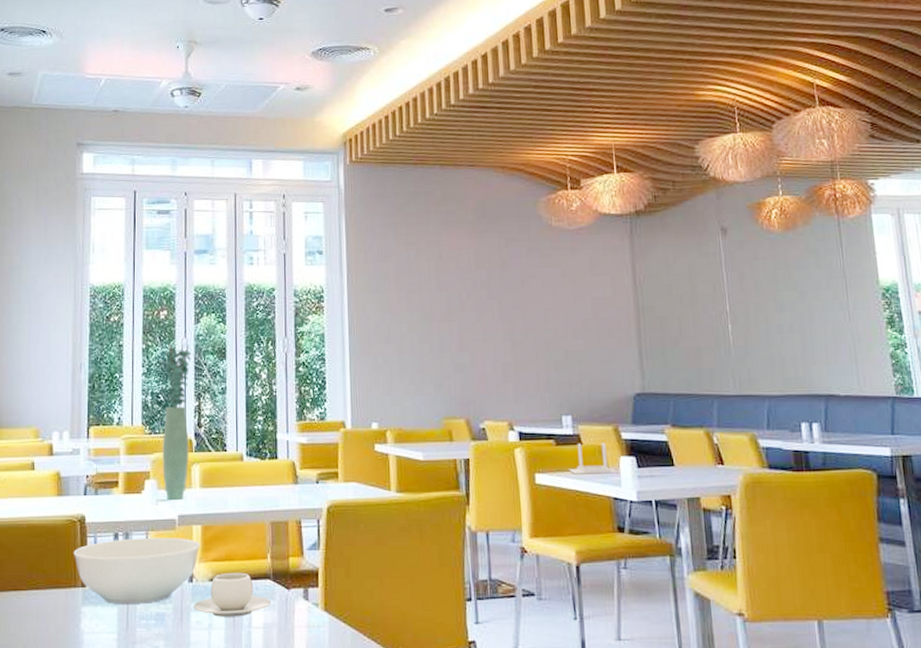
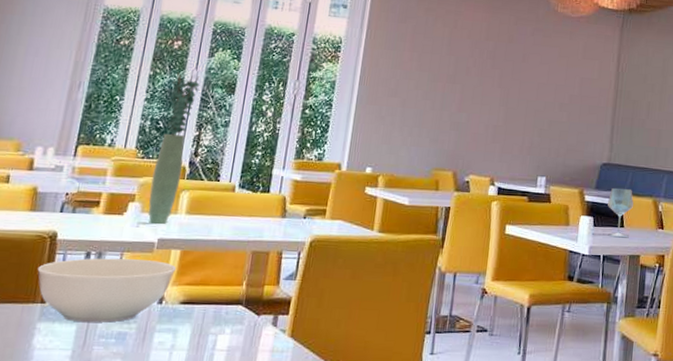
teacup: present [193,572,272,617] -> none [158,296,240,339]
napkin holder: present [569,443,620,474] -> none [536,201,579,230]
wine glass: none [649,420,683,479] -> present [608,187,634,238]

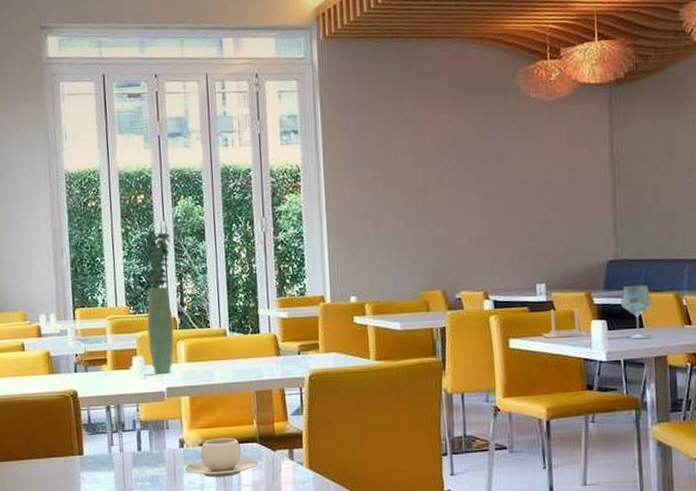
bowl: present [37,258,176,322] -> none [68,408,189,469]
teacup: none [158,296,240,339] -> present [185,437,259,477]
napkin holder: none [536,201,579,230] -> present [542,308,591,338]

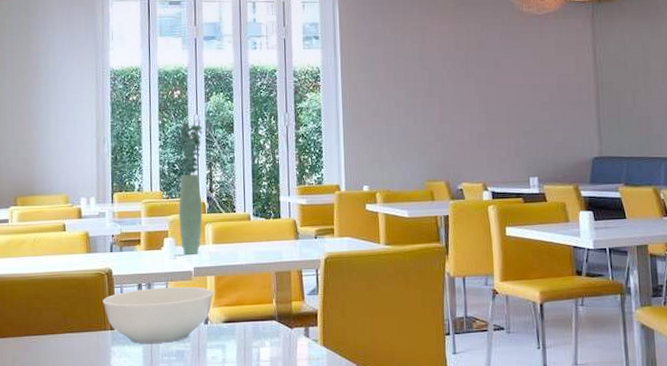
bowl: none [68,408,189,469] -> present [102,287,213,343]
teacup: present [185,437,259,477] -> none [209,315,277,353]
napkin holder: present [542,308,591,338] -> none [535,200,579,227]
wine glass: present [621,284,652,340] -> none [605,179,633,230]

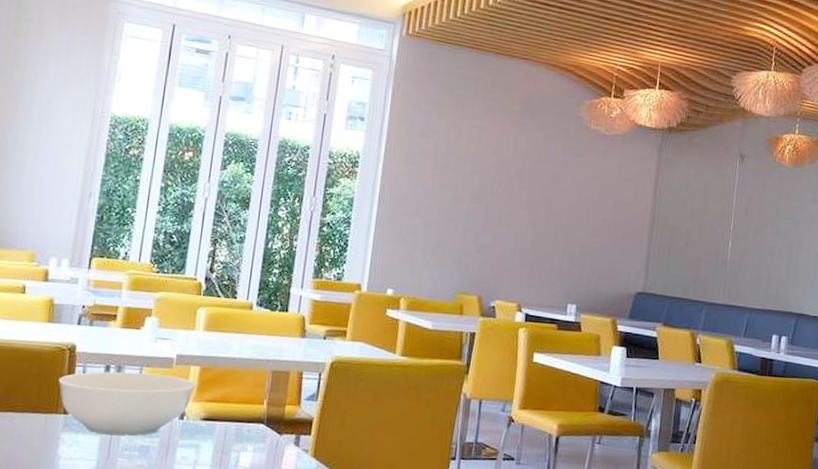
vase: present [178,118,203,255] -> none [165,184,213,340]

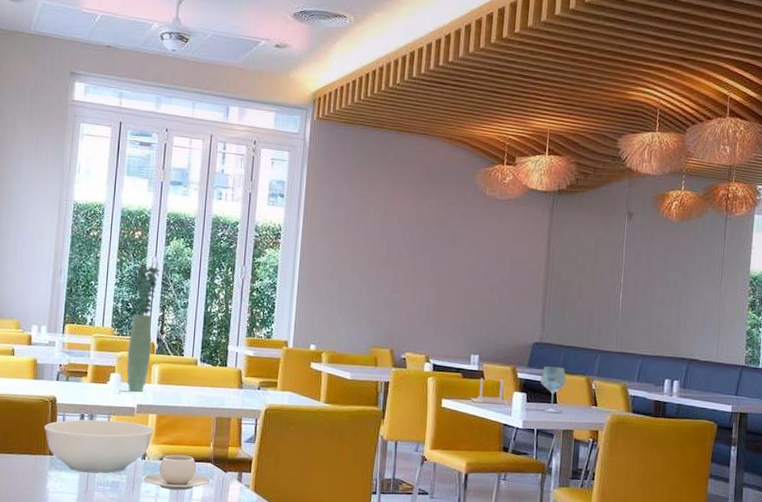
vase: none [165,184,213,340] -> present [126,259,160,392]
teacup: none [180,414,262,456] -> present [144,454,211,490]
napkin holder: none [565,330,610,361] -> present [470,378,512,406]
wine glass: none [642,318,670,371] -> present [540,365,566,414]

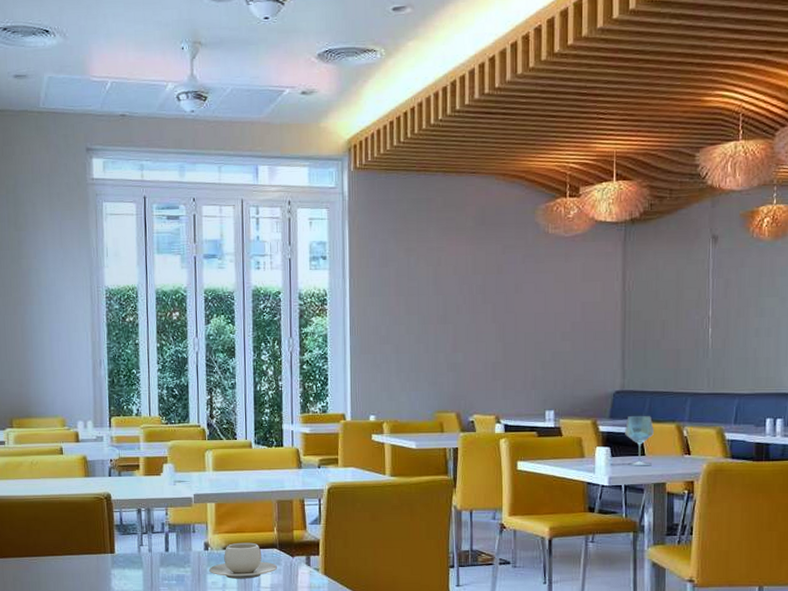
bowl: present [44,419,154,473] -> none [101,513,214,567]
vase: present [126,259,160,392] -> none [178,342,203,481]
napkin holder: present [470,378,512,406] -> none [548,435,595,462]

